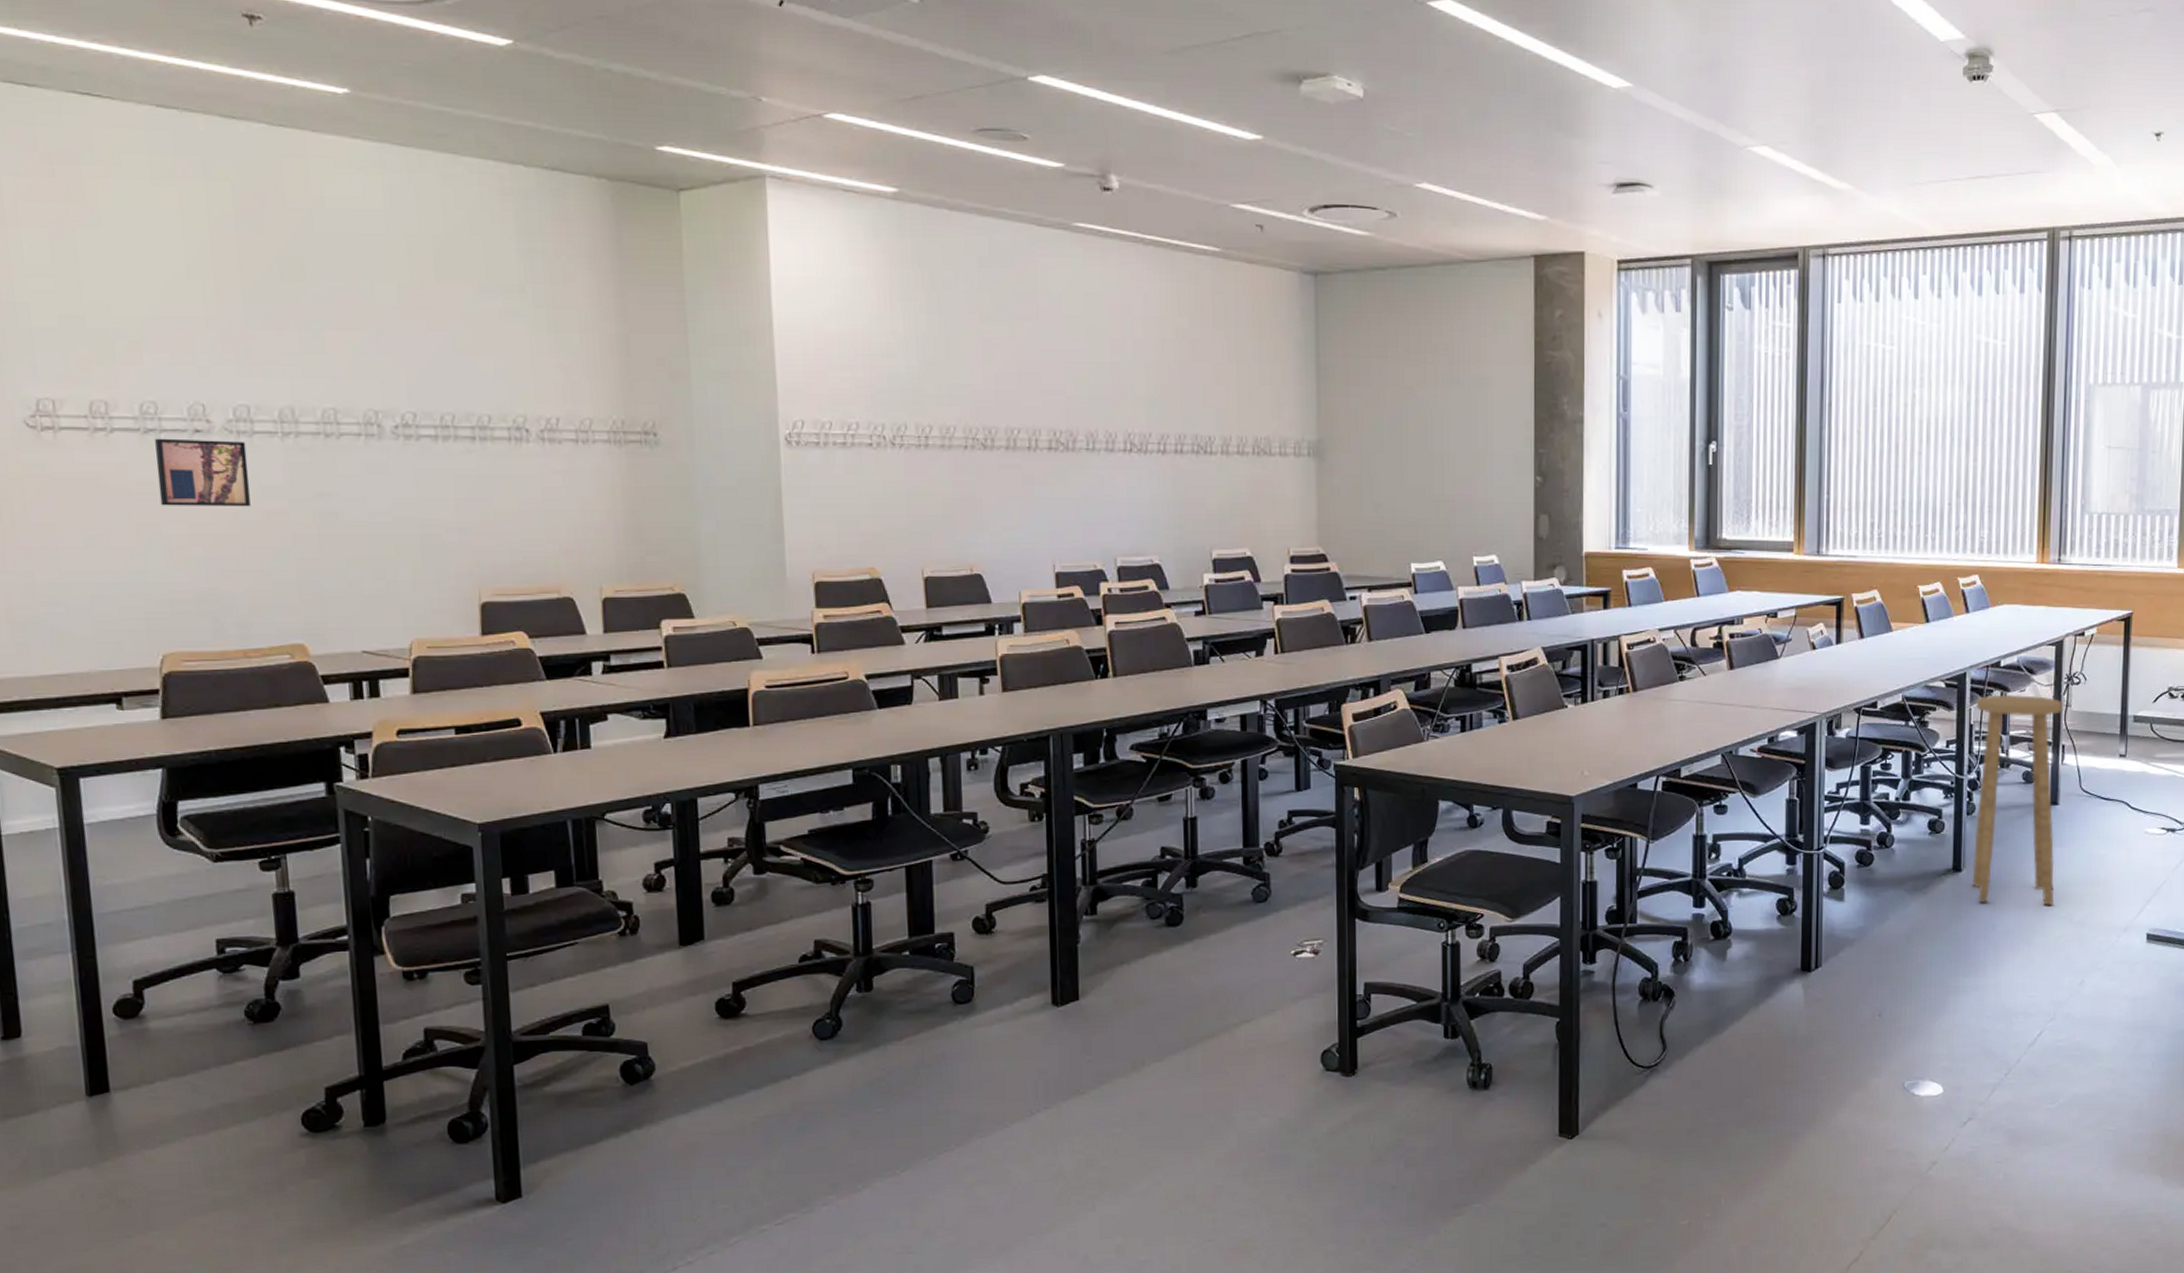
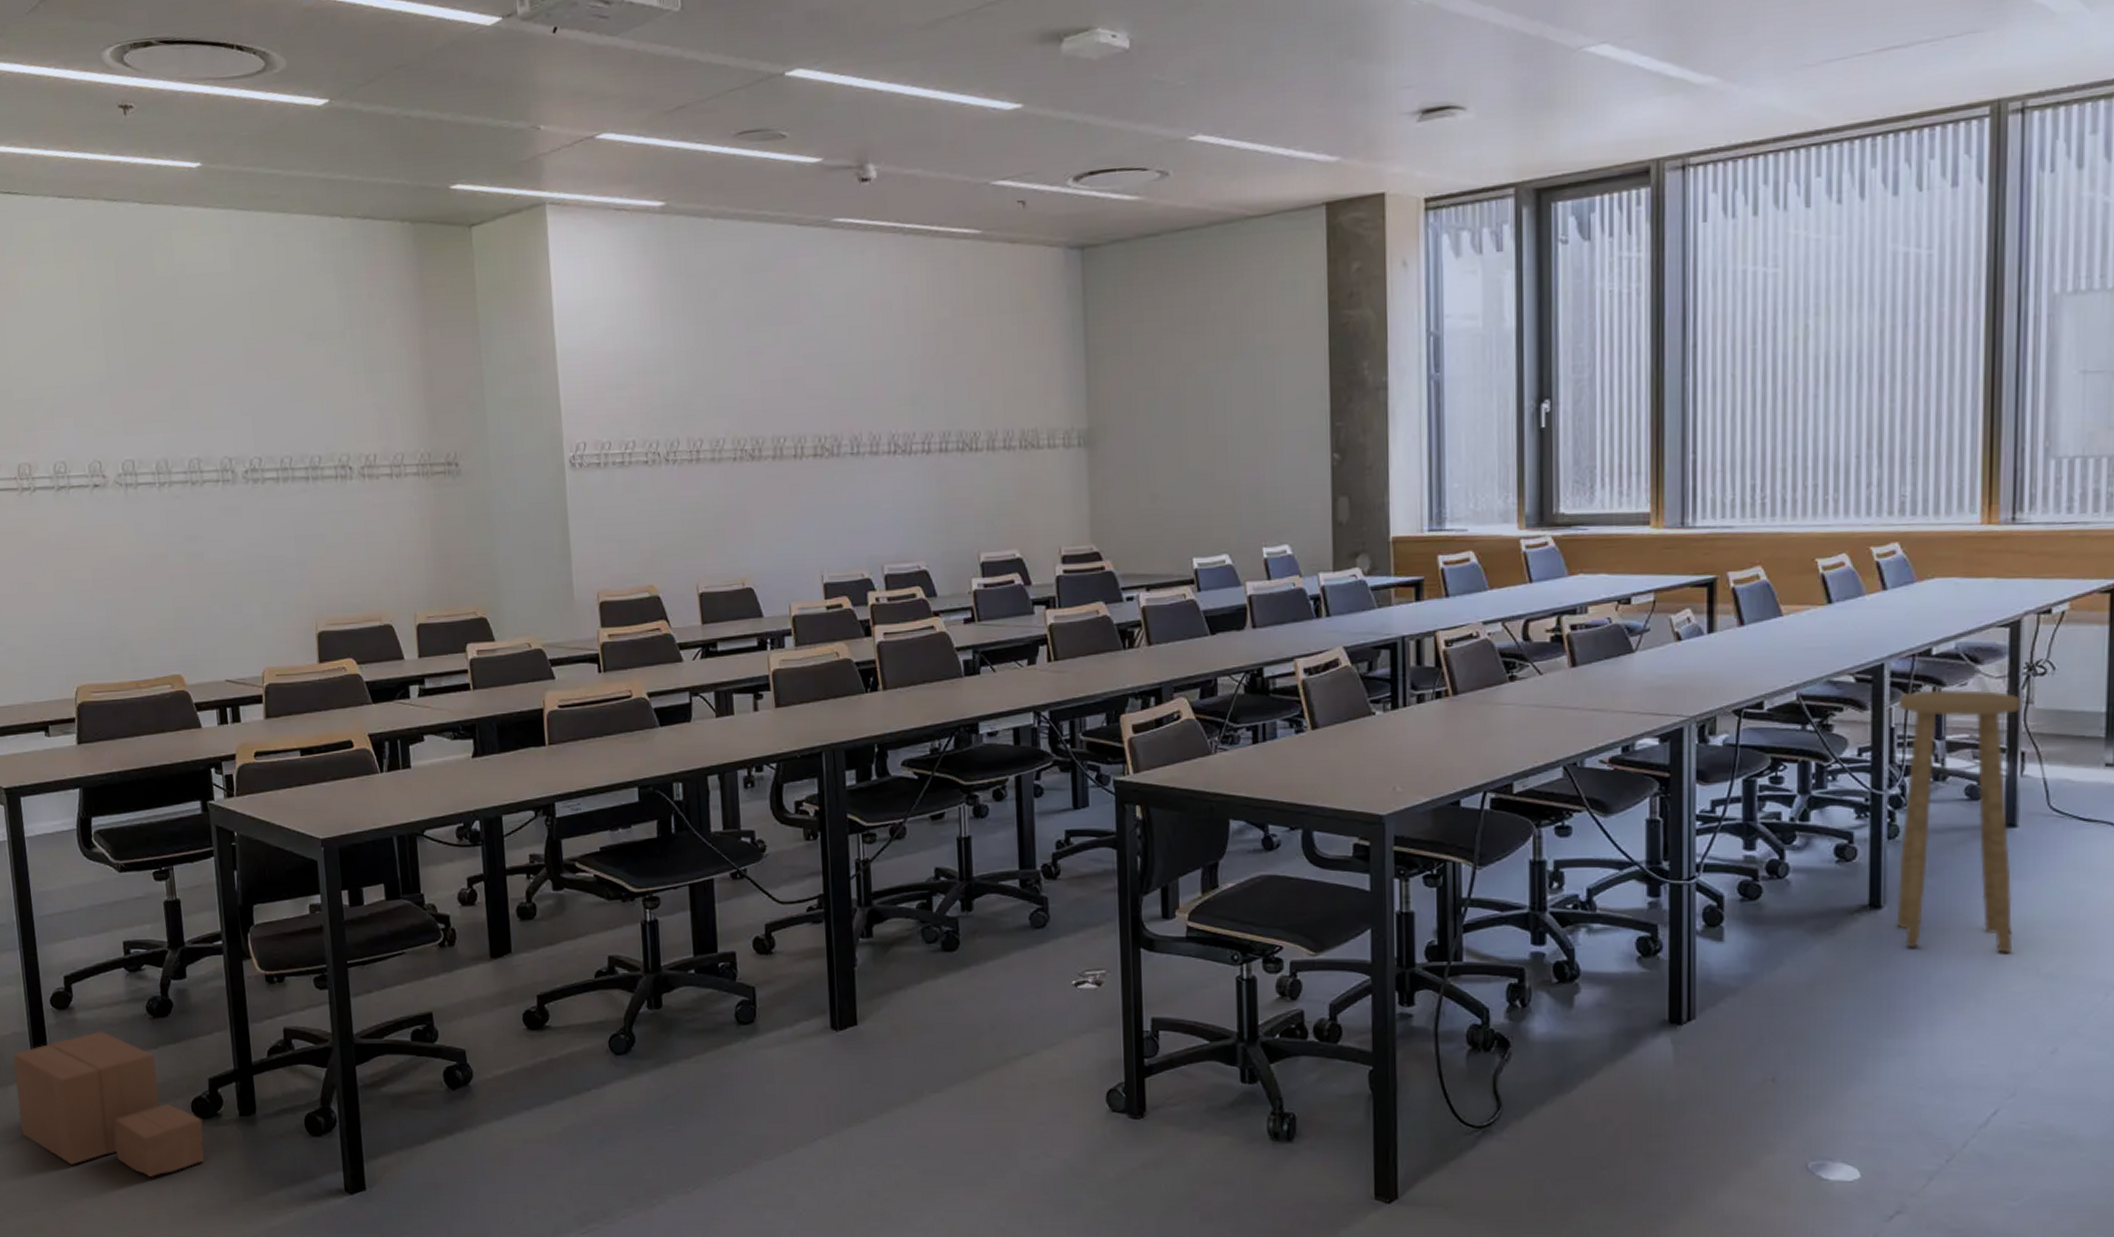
cardboard box: none [57,1041,318,1201] -> present [12,1031,205,1177]
wall art: present [155,438,251,507] -> none [66,493,137,554]

